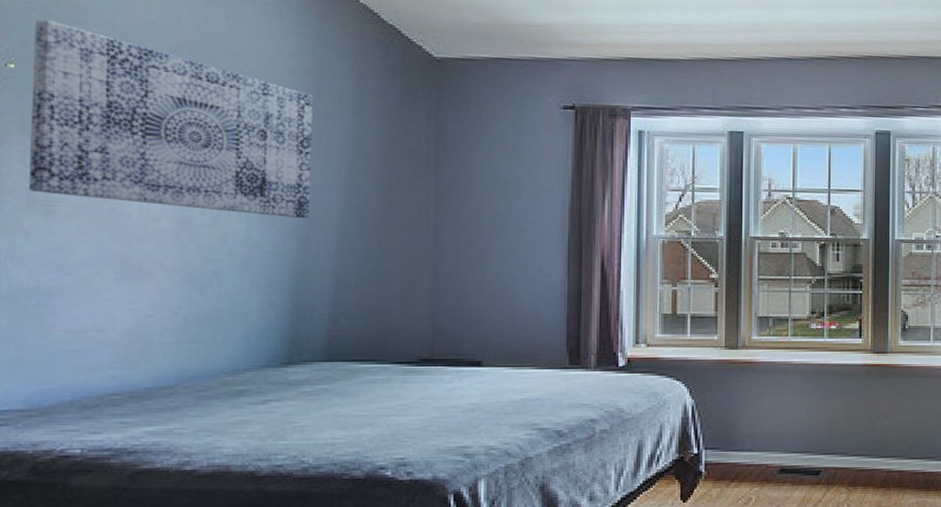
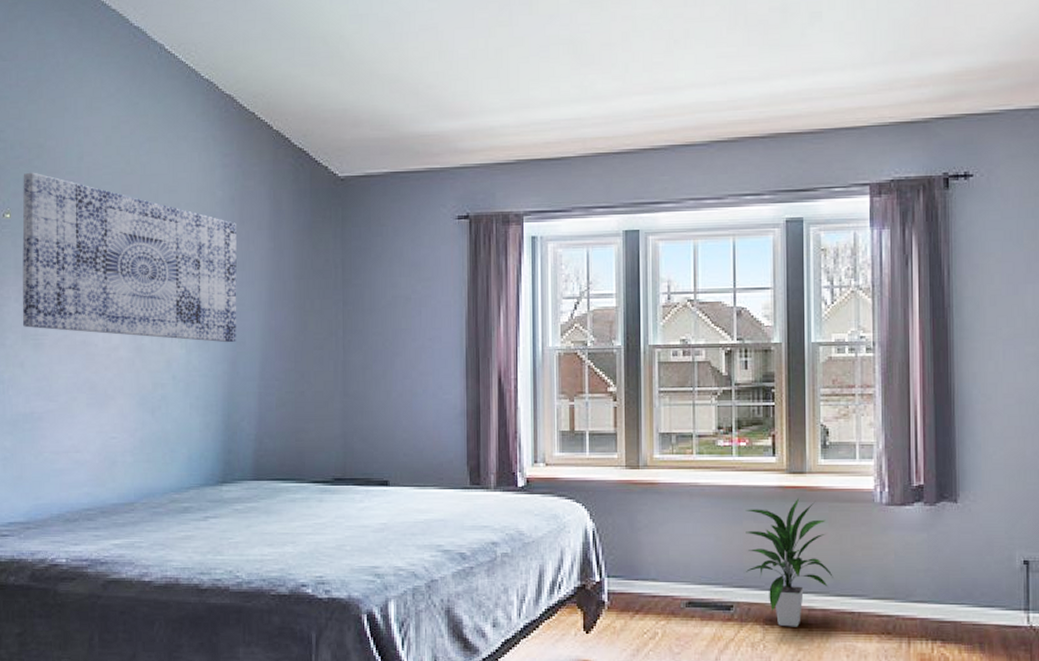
indoor plant: none [833,375,909,488] -> present [745,498,833,627]

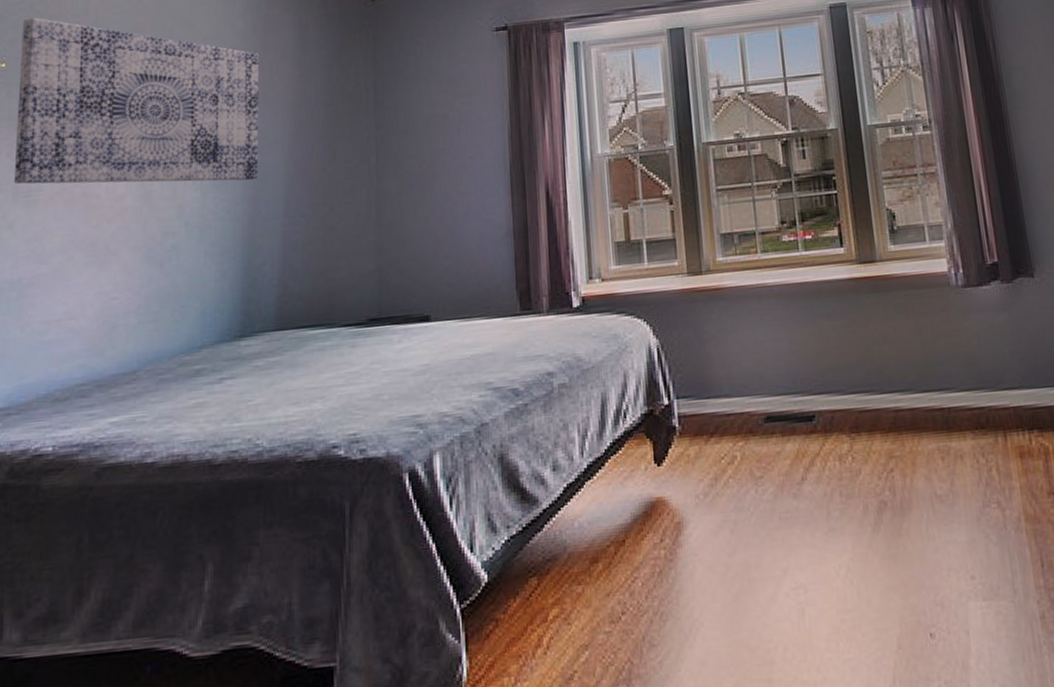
indoor plant: present [745,498,833,627] -> none [818,289,918,433]

